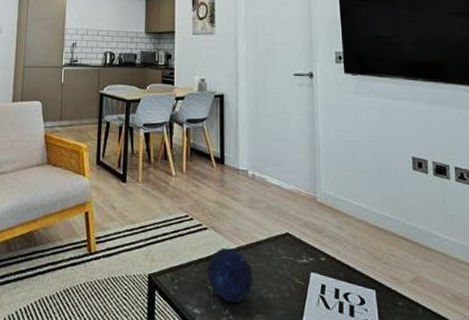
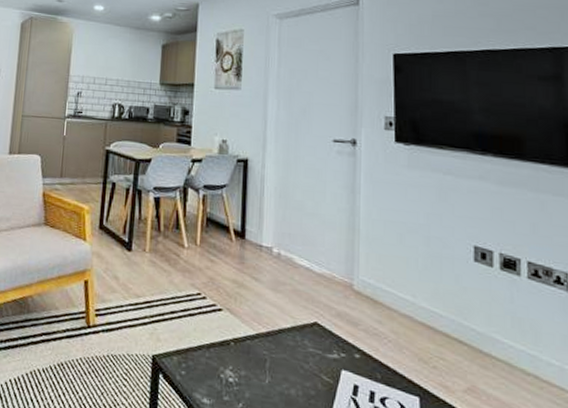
decorative orb: present [207,248,253,303] -> none [220,333,273,396]

